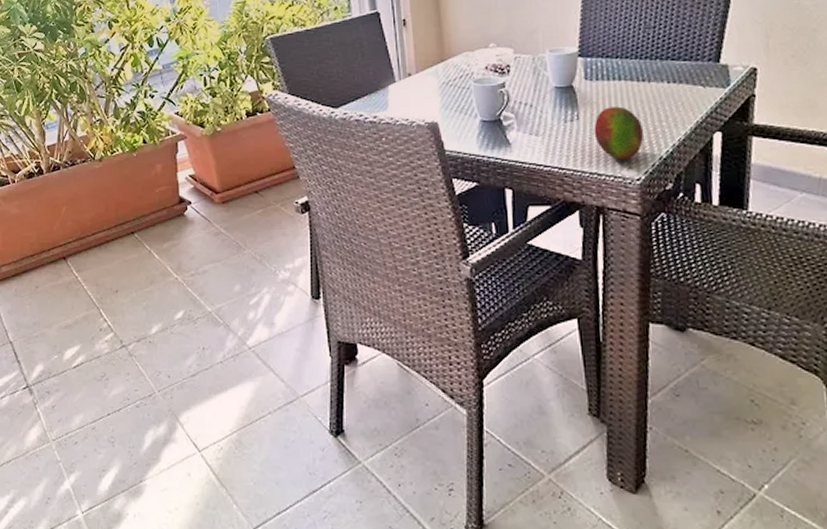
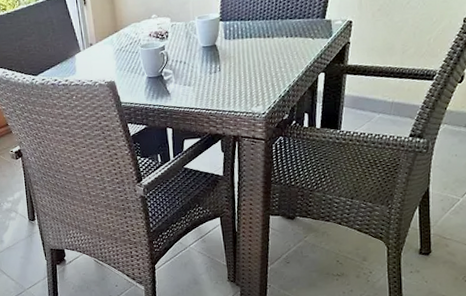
fruit: present [594,106,643,160] -> none [231,58,268,100]

